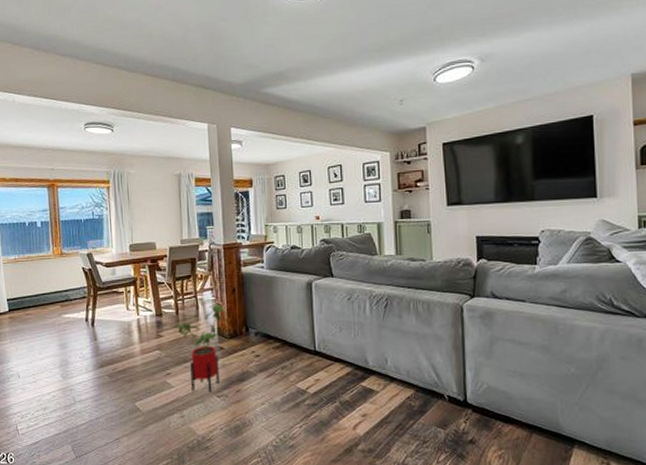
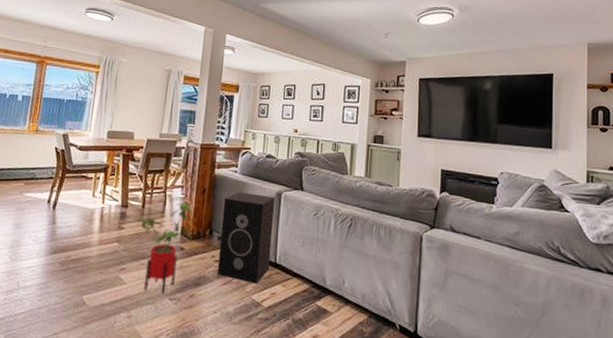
speaker: none [255,286,310,373] -> present [218,192,276,284]

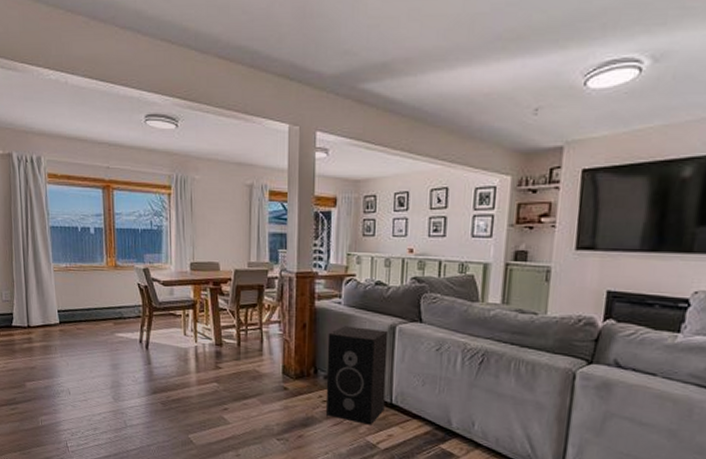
house plant: present [141,202,194,294] -> none [238,339,295,434]

